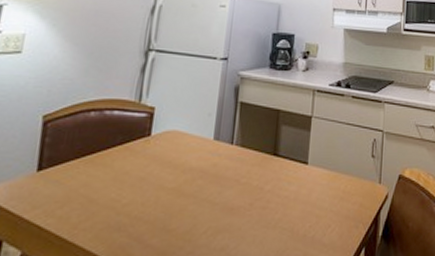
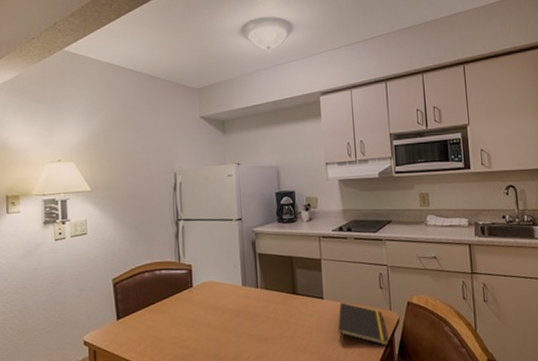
notepad: none [318,170,374,225] -> present [337,302,389,346]

